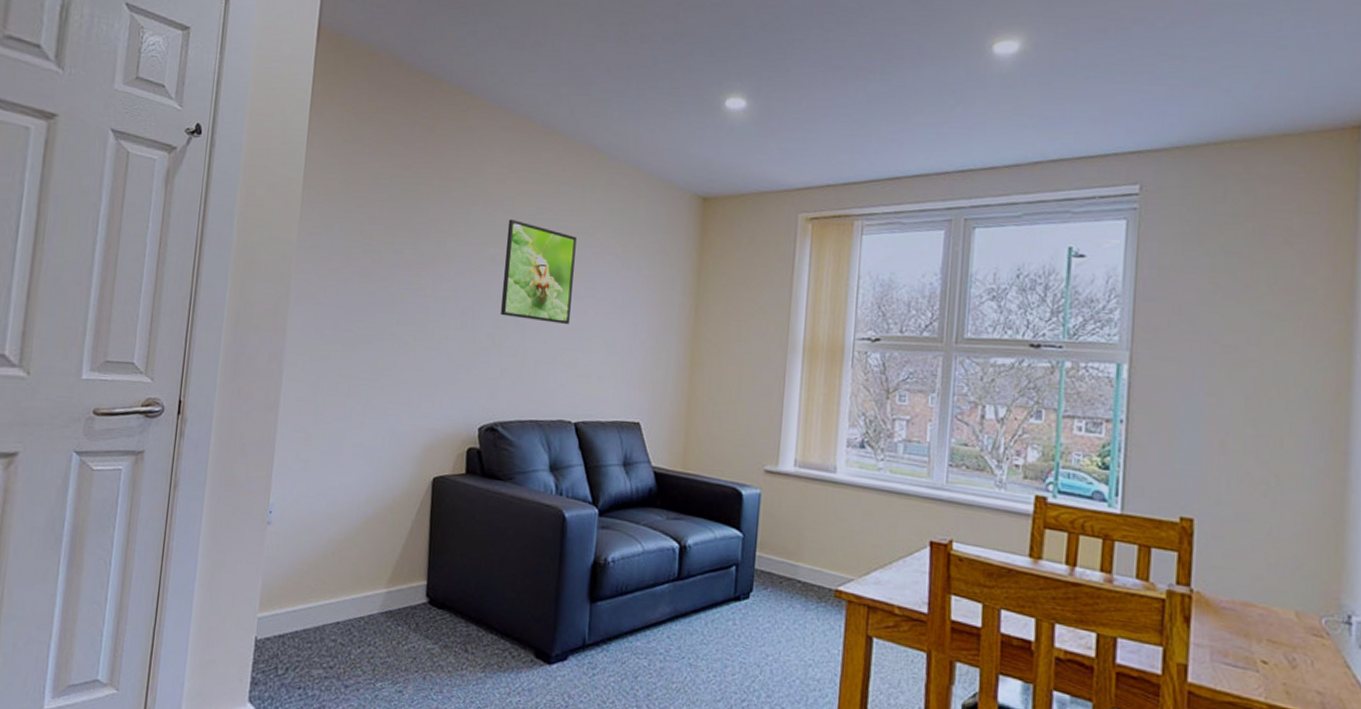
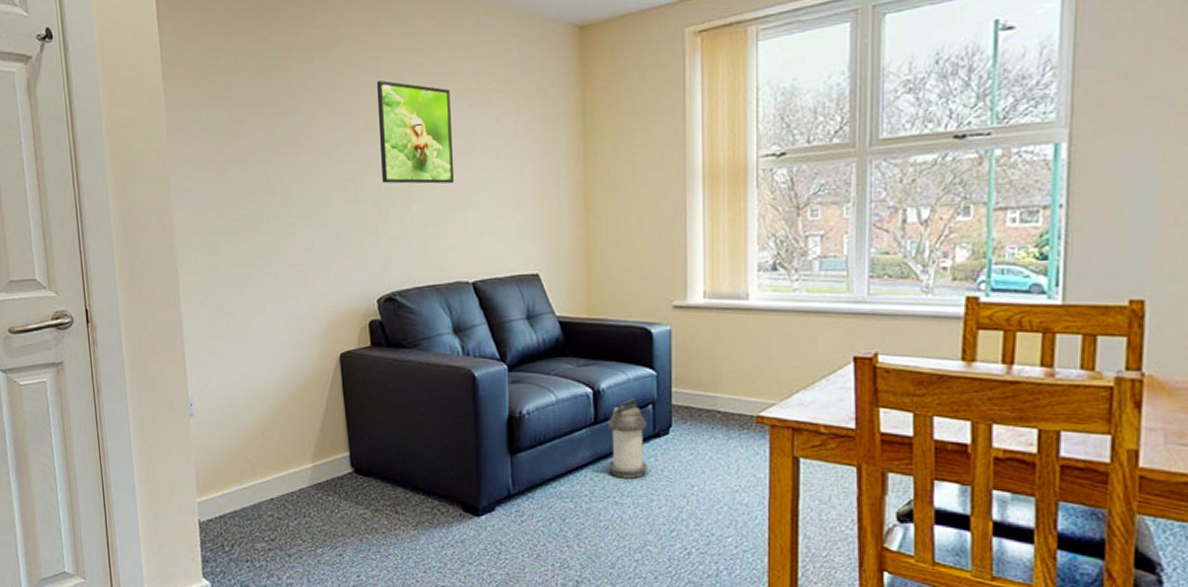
lantern: none [687,558,728,642] -> present [608,399,647,479]

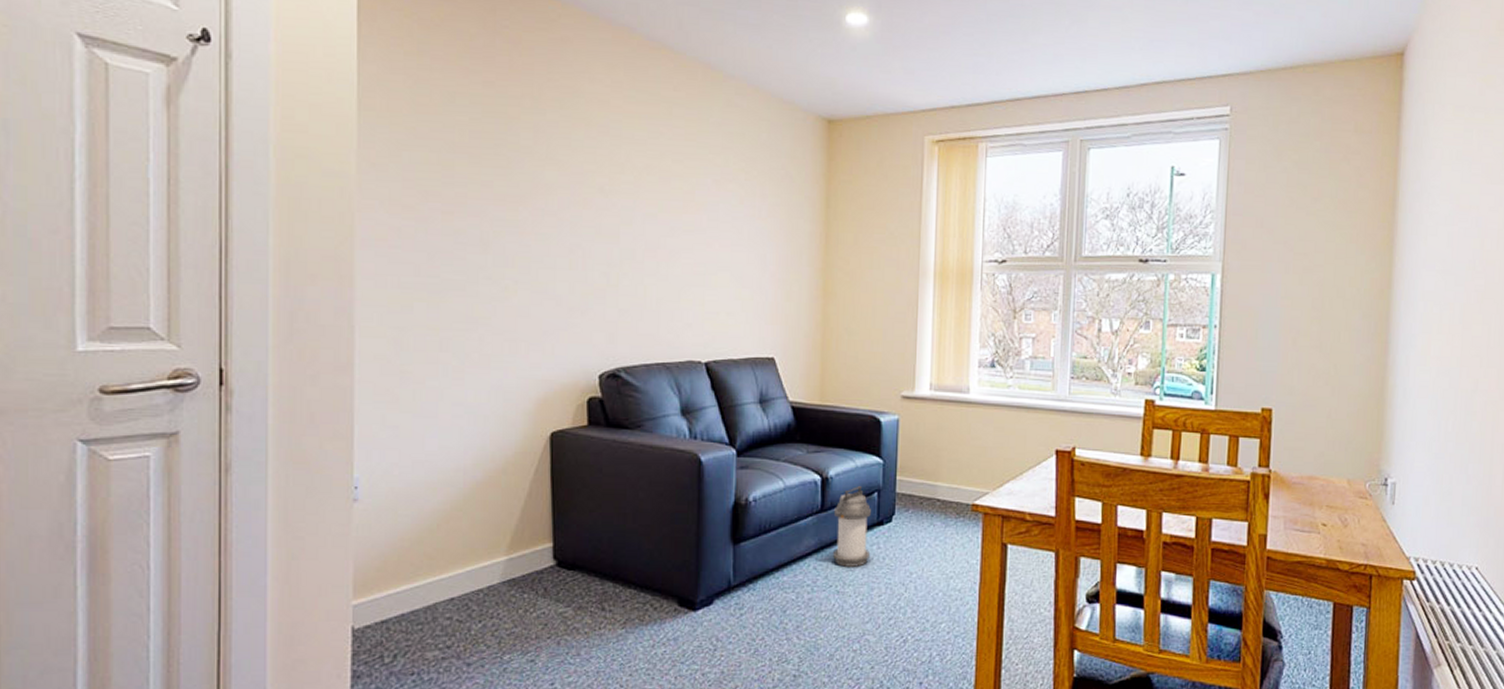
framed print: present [376,80,454,184] -> none [614,144,695,258]

